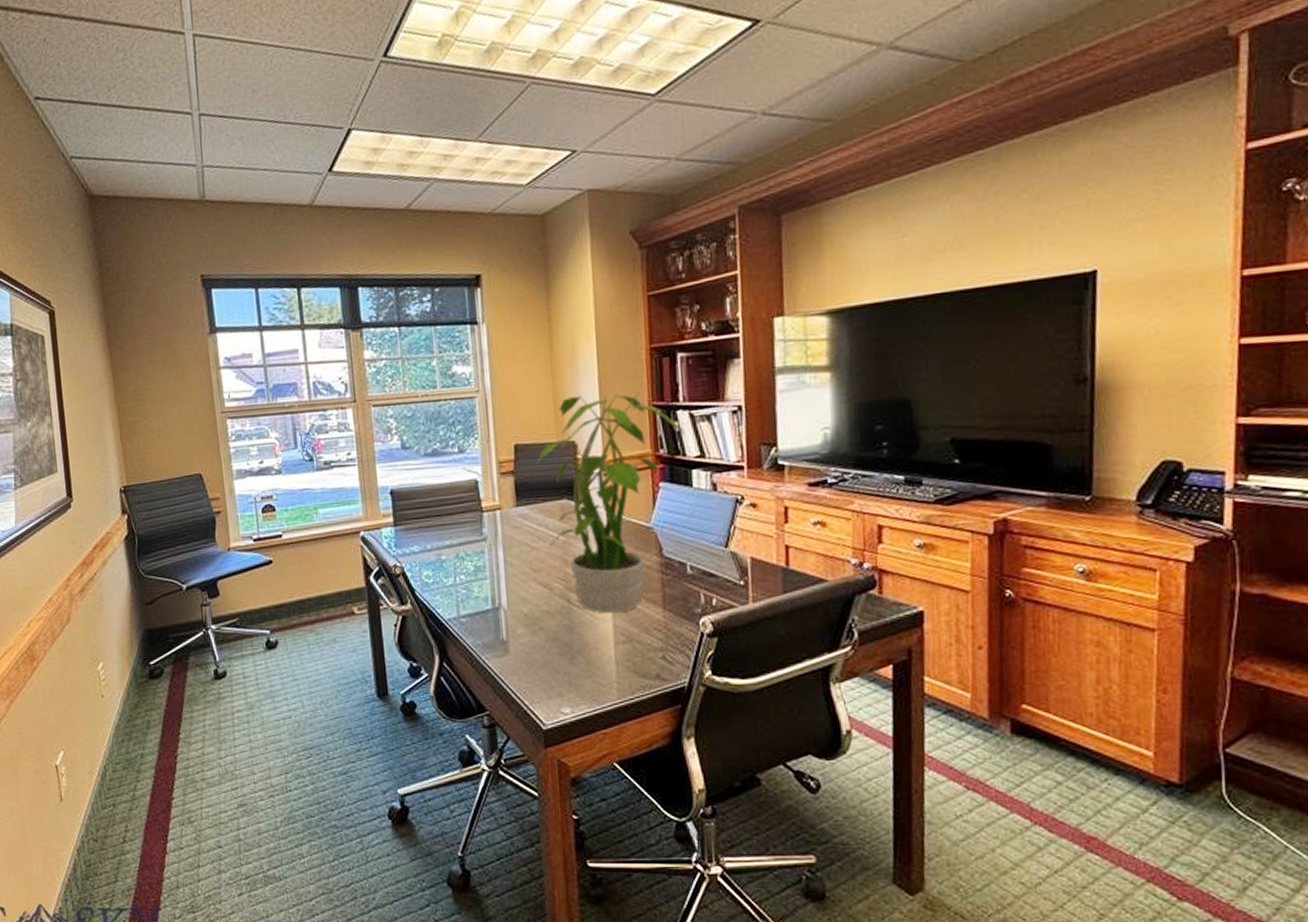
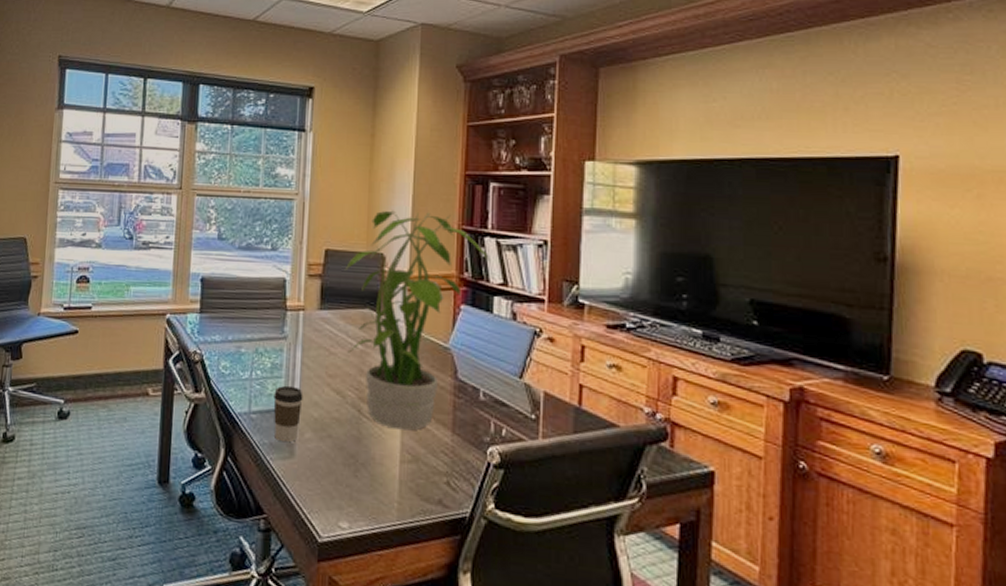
coffee cup: none [480,585,511,641] -> present [273,385,303,443]

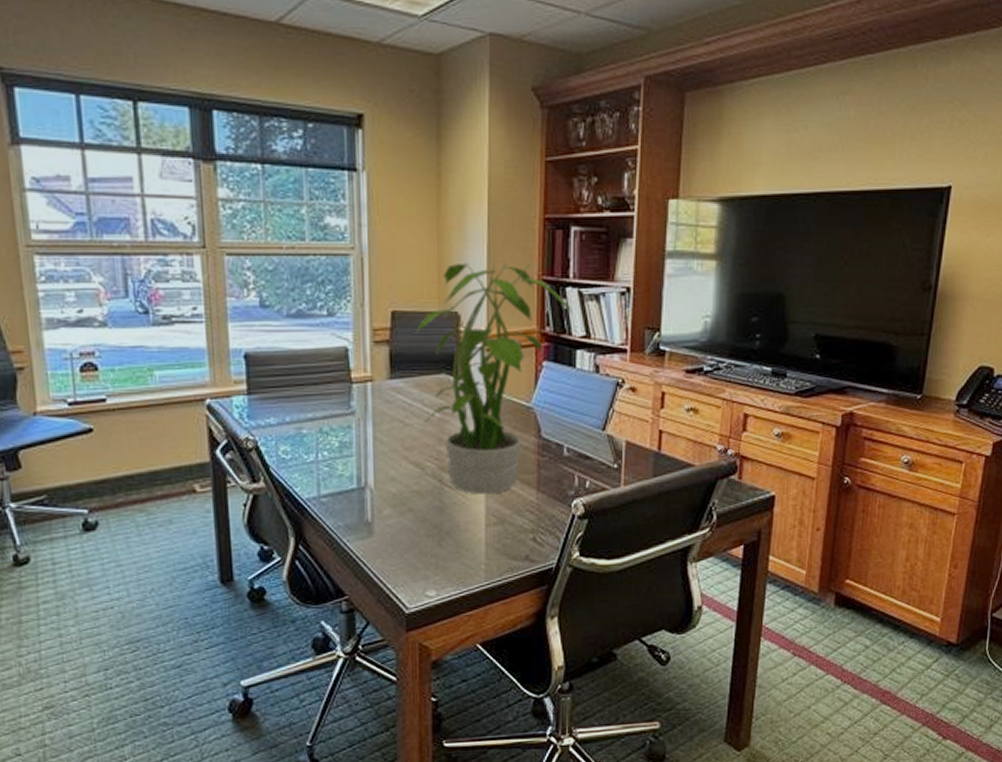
coffee cup: present [273,385,303,443] -> none [345,463,379,523]

